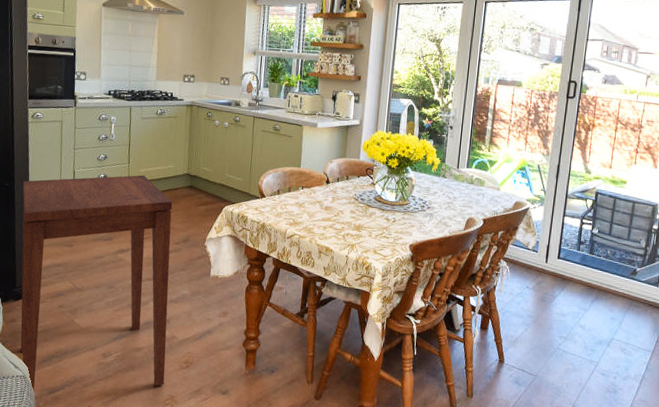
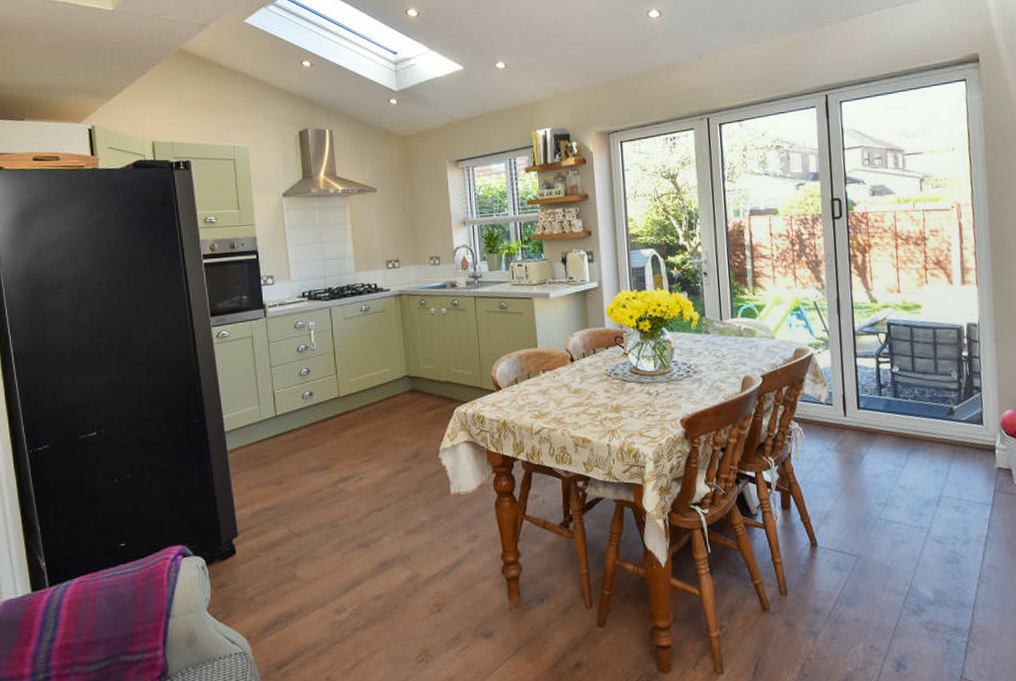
side table: present [20,175,173,391] -> none [216,385,414,669]

